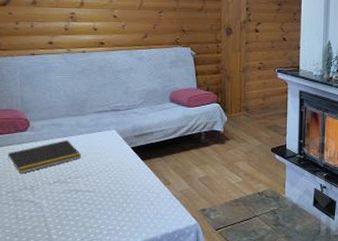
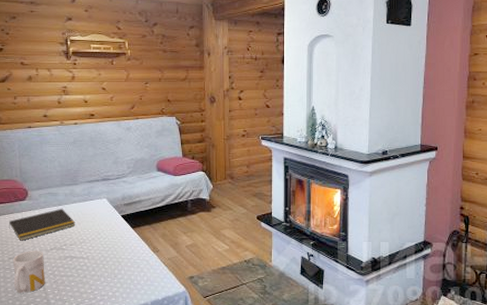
mug: none [11,183,47,229] -> present [12,250,45,294]

